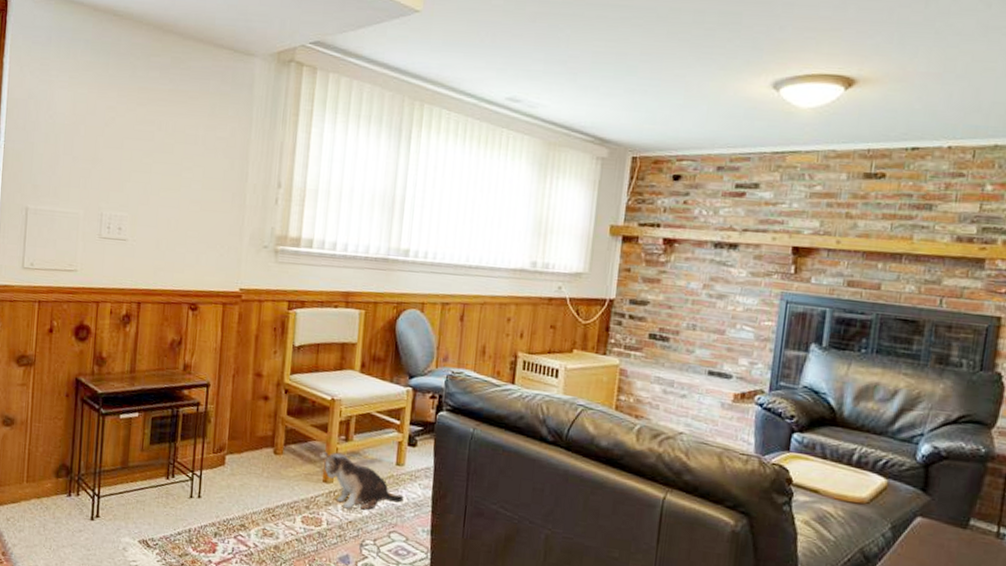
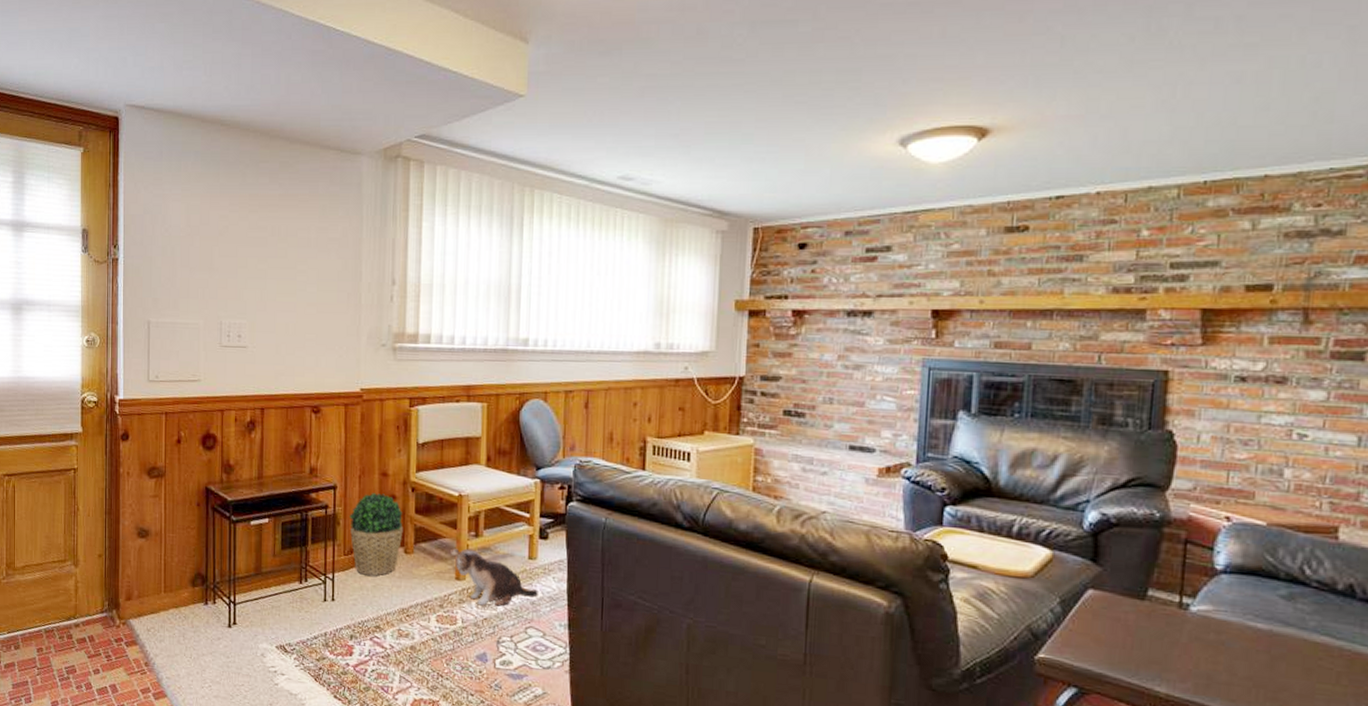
potted plant: none [220,393,275,476] -> present [349,493,403,577]

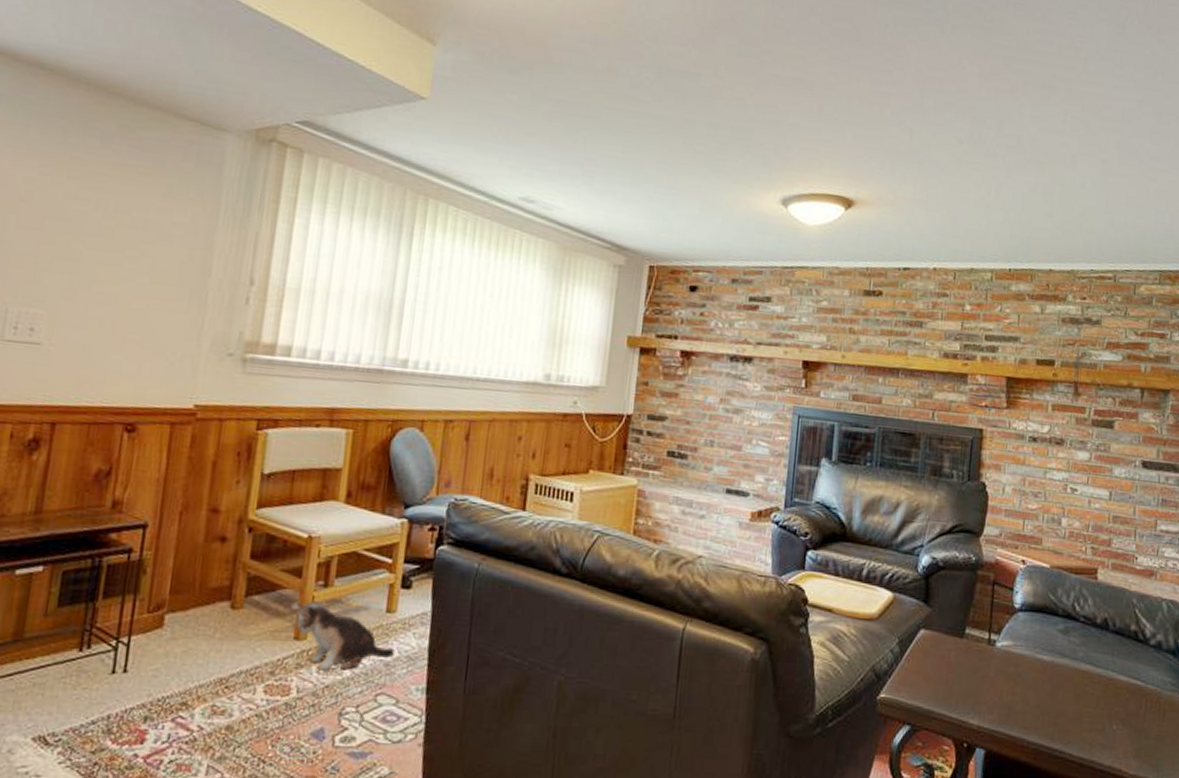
potted plant: present [349,493,403,577] -> none [159,533,234,640]

